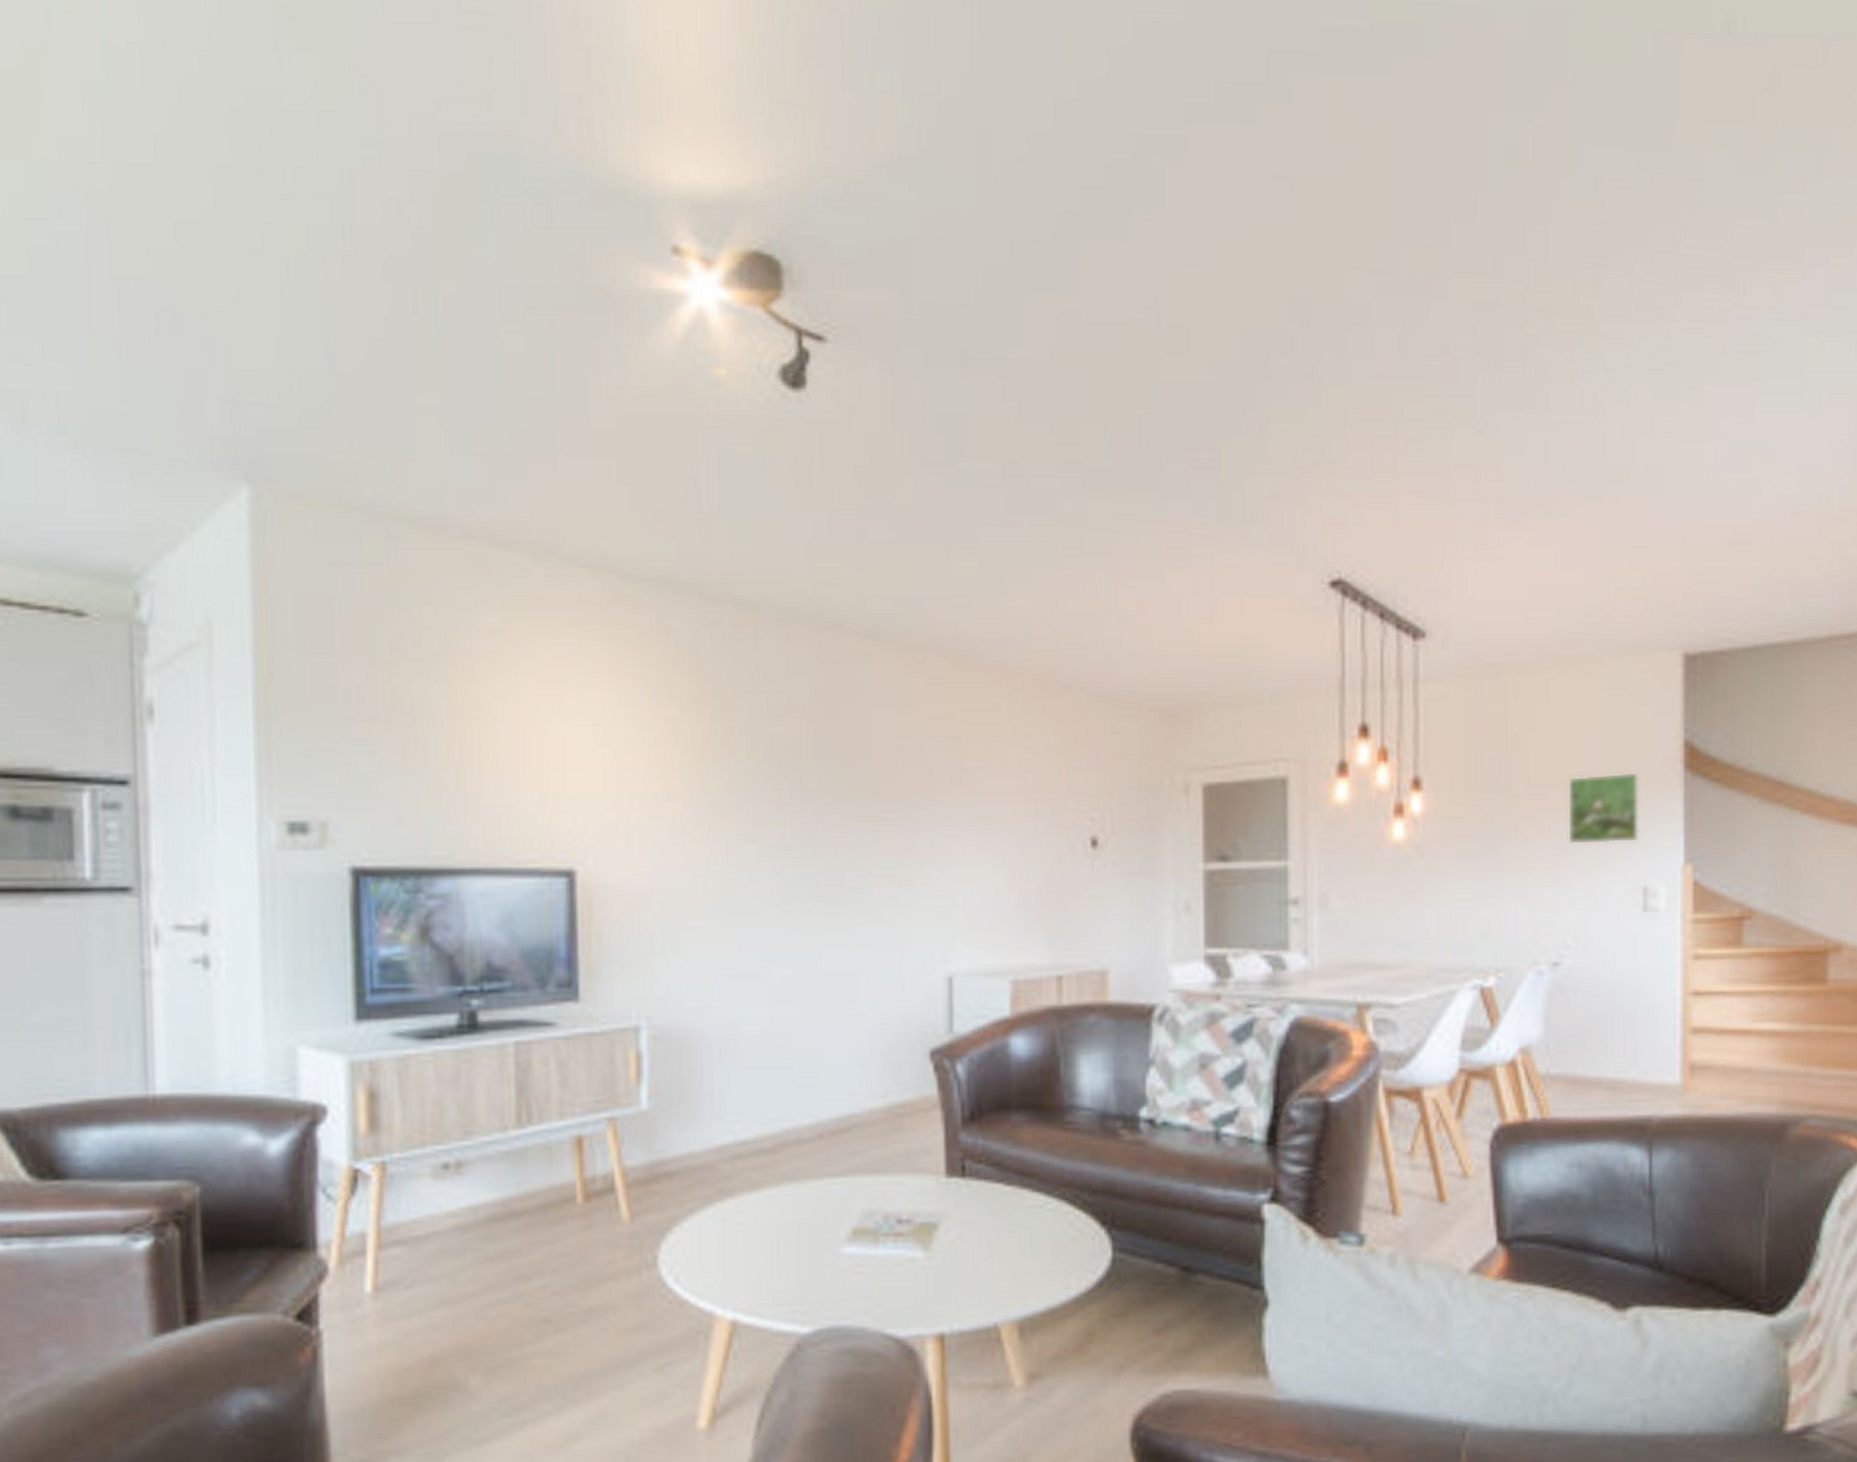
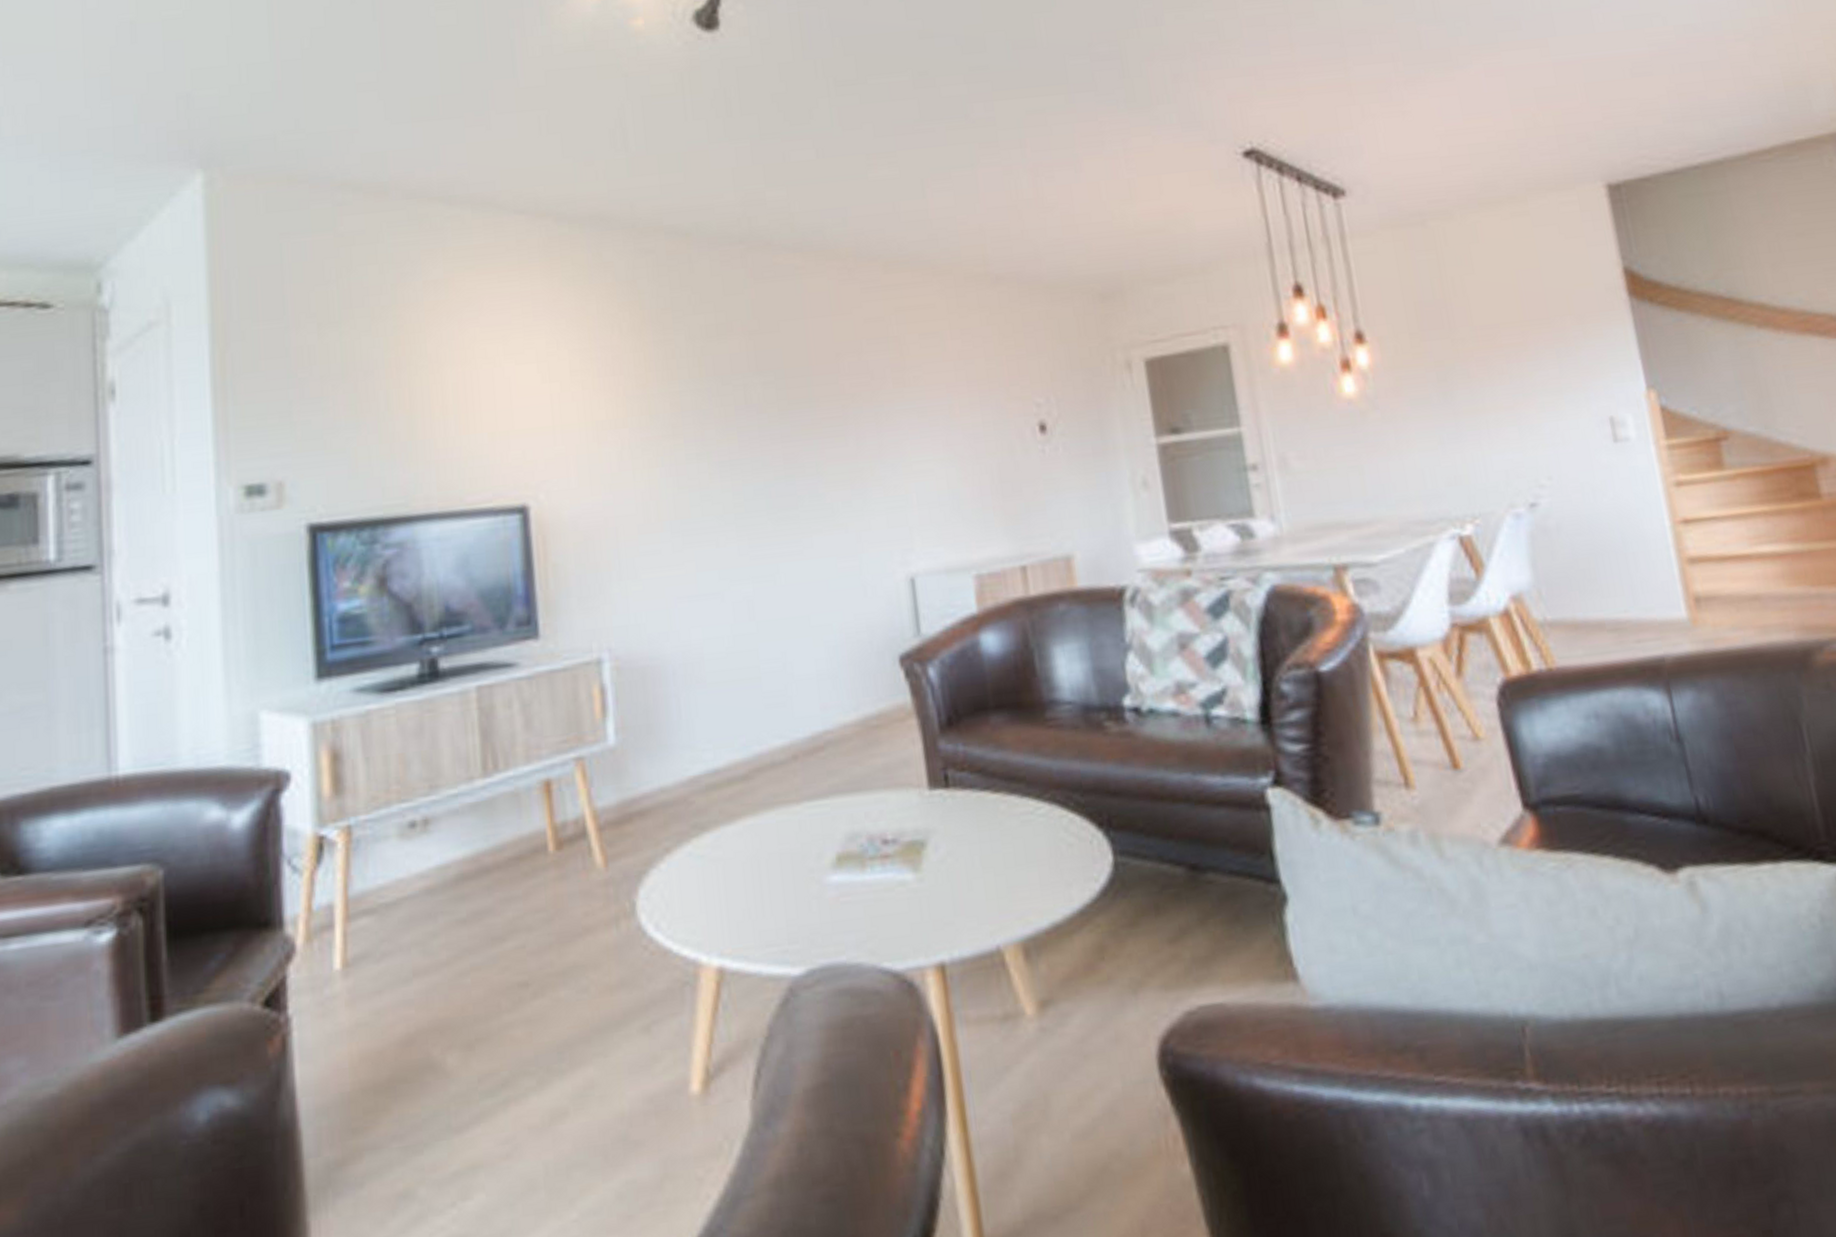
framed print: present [1567,771,1640,845] -> none [1511,303,1596,383]

